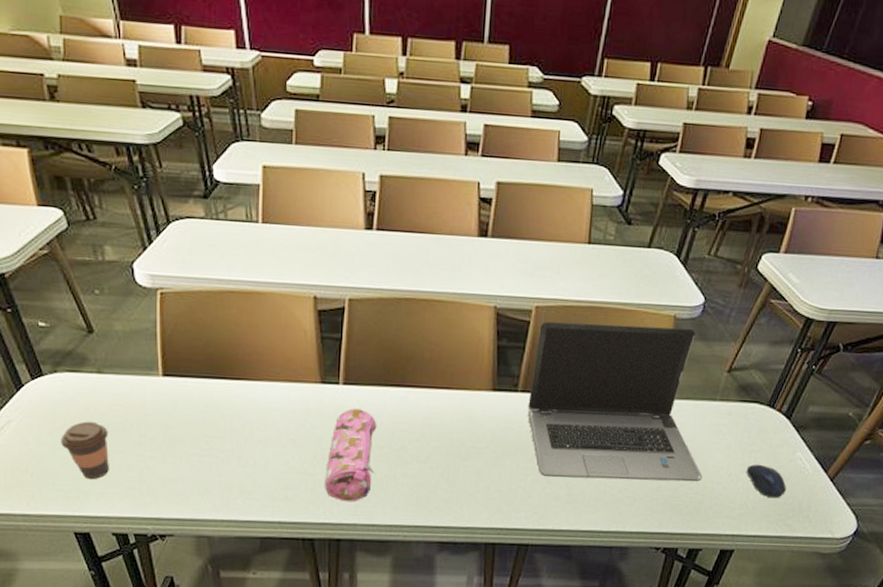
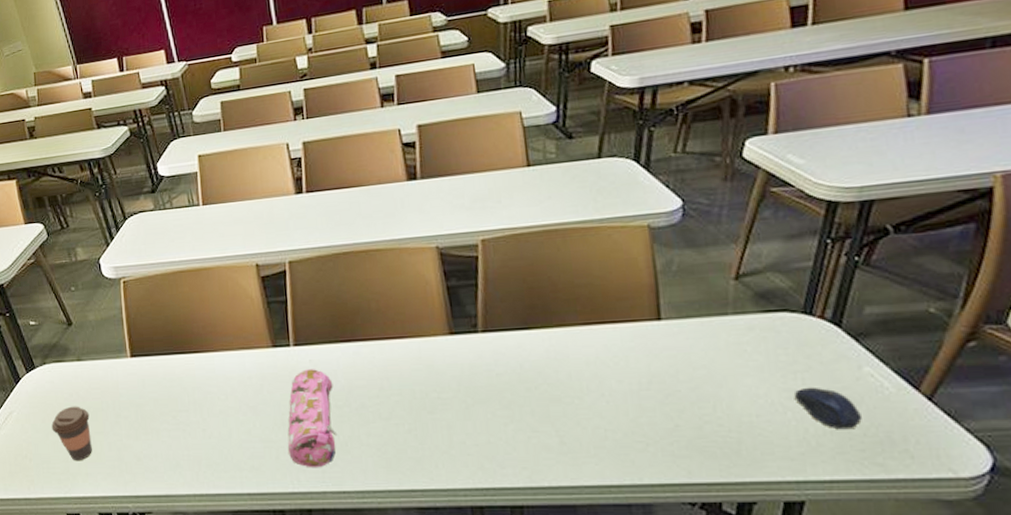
laptop computer: present [527,321,702,482] -> none [489,236,734,425]

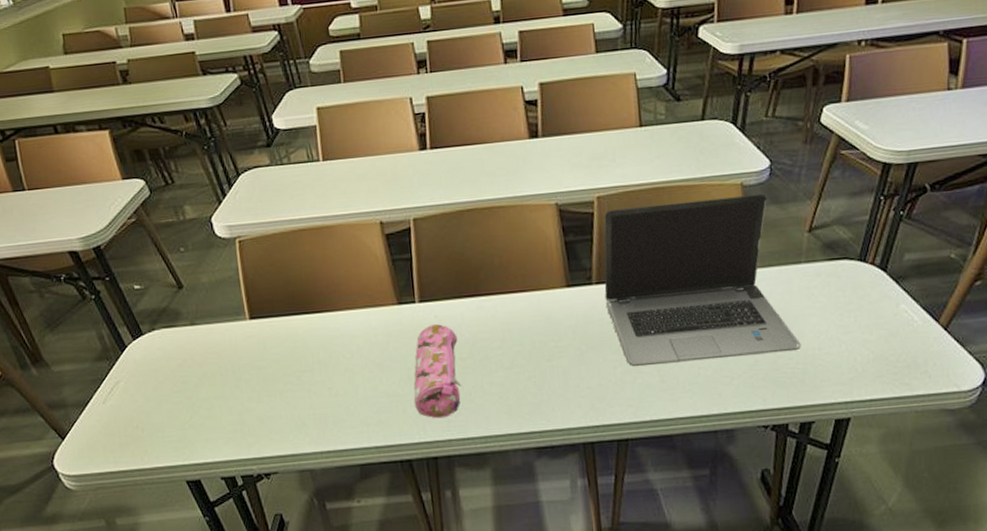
coffee cup: present [51,406,92,461] -> none [164,371,211,428]
laptop computer: none [489,236,734,425] -> present [604,193,801,367]
computer mouse: present [795,387,862,430] -> none [849,322,896,358]

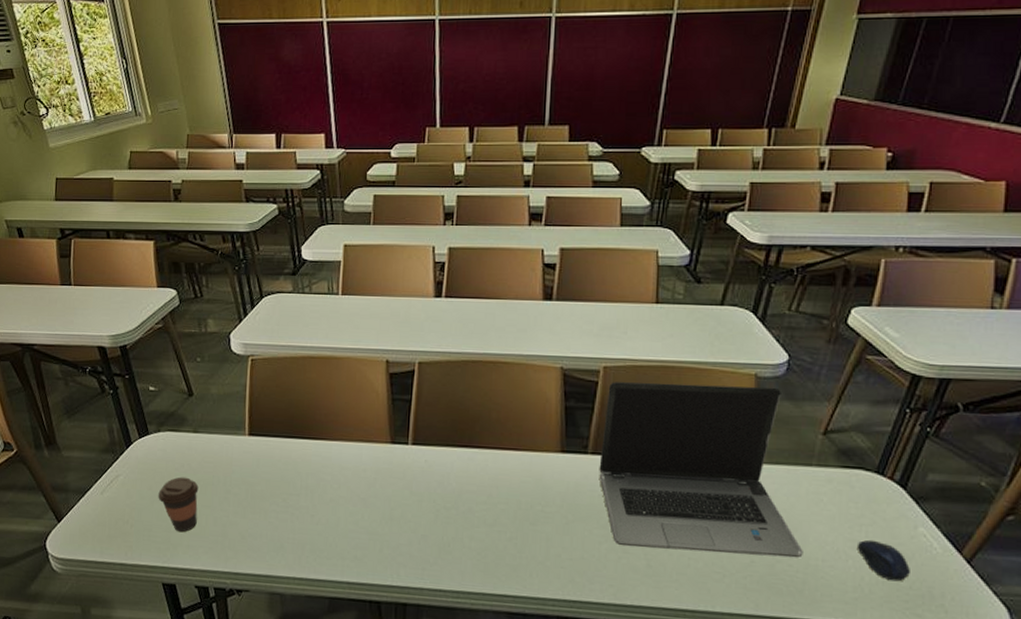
coffee cup: none [164,371,211,428] -> present [158,476,199,533]
pencil case: present [414,324,462,419] -> none [393,469,445,565]
computer mouse: none [849,322,896,358] -> present [858,539,910,582]

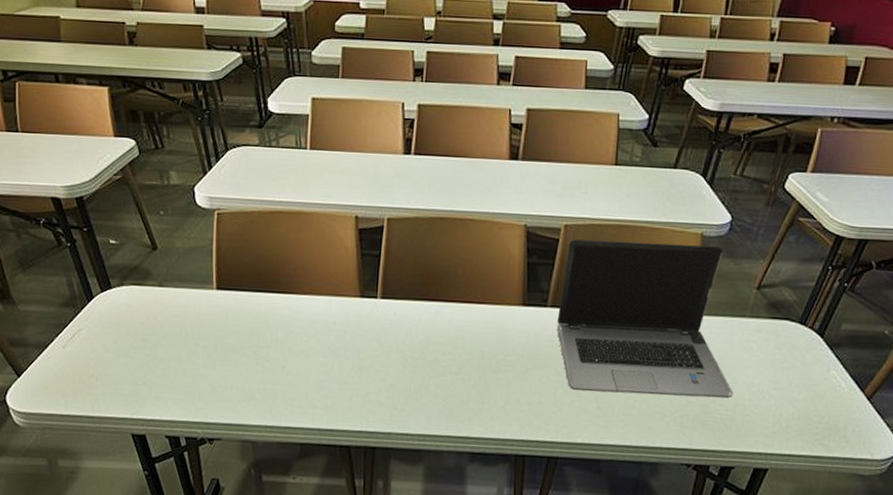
coffee cup: present [158,476,199,533] -> none [124,330,166,385]
computer mouse: present [858,539,910,582] -> none [779,381,821,417]

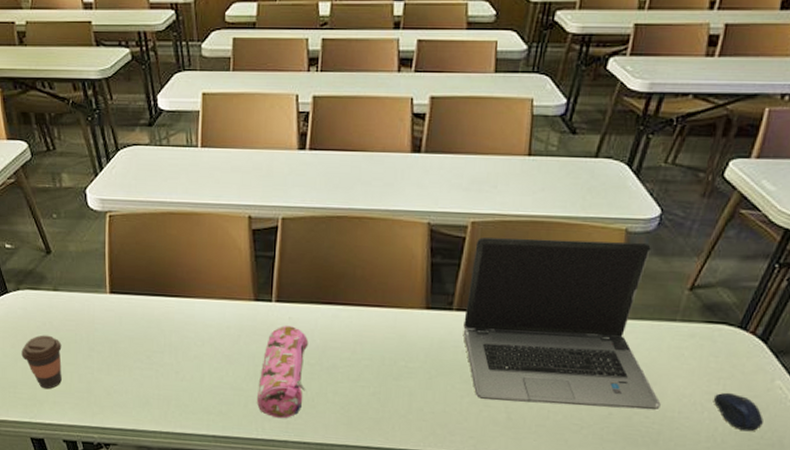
coffee cup: none [124,330,166,385] -> present [21,335,62,389]
pencil case: none [362,321,412,412] -> present [257,326,309,419]
computer mouse: none [779,381,821,417] -> present [714,392,763,432]

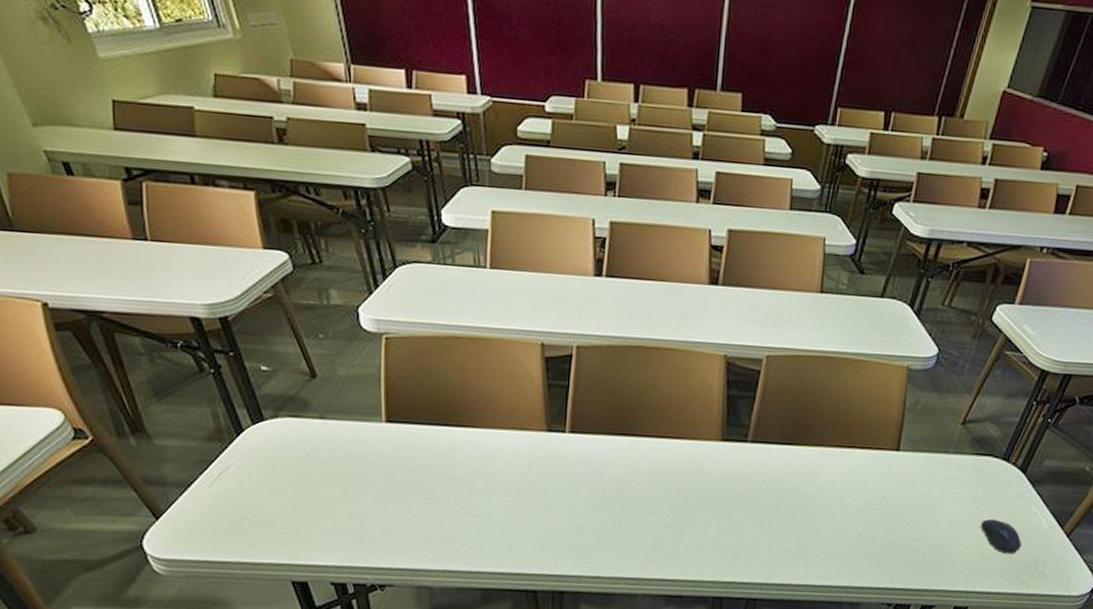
coffee cup: present [21,335,62,389] -> none [280,467,329,528]
pencil case: present [257,326,309,419] -> none [549,457,604,554]
laptop computer: present [463,237,661,410] -> none [757,371,936,537]

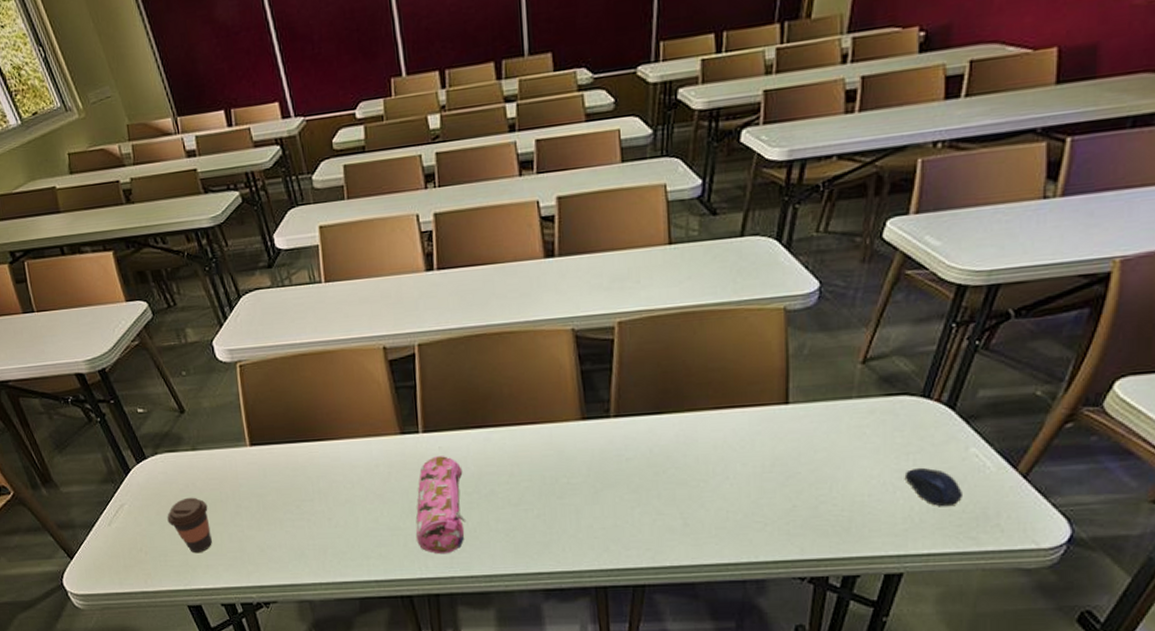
coffee cup: none [280,467,329,528] -> present [167,497,212,554]
pencil case: none [549,457,604,554] -> present [416,456,467,555]

